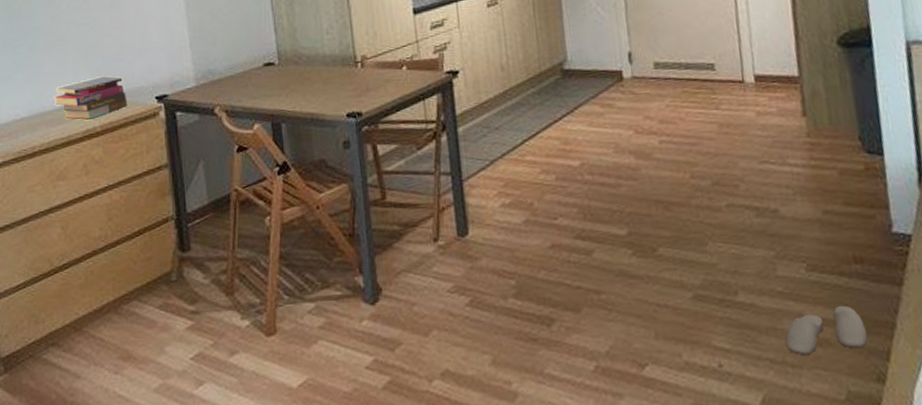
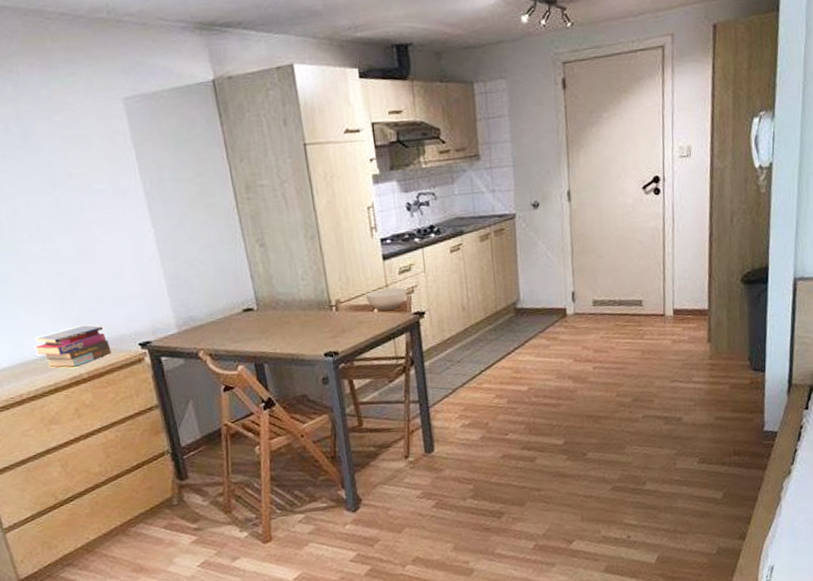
bowl: none [393,43,439,68] -> present [365,287,407,311]
slippers: present [786,305,868,356] -> none [678,486,736,525]

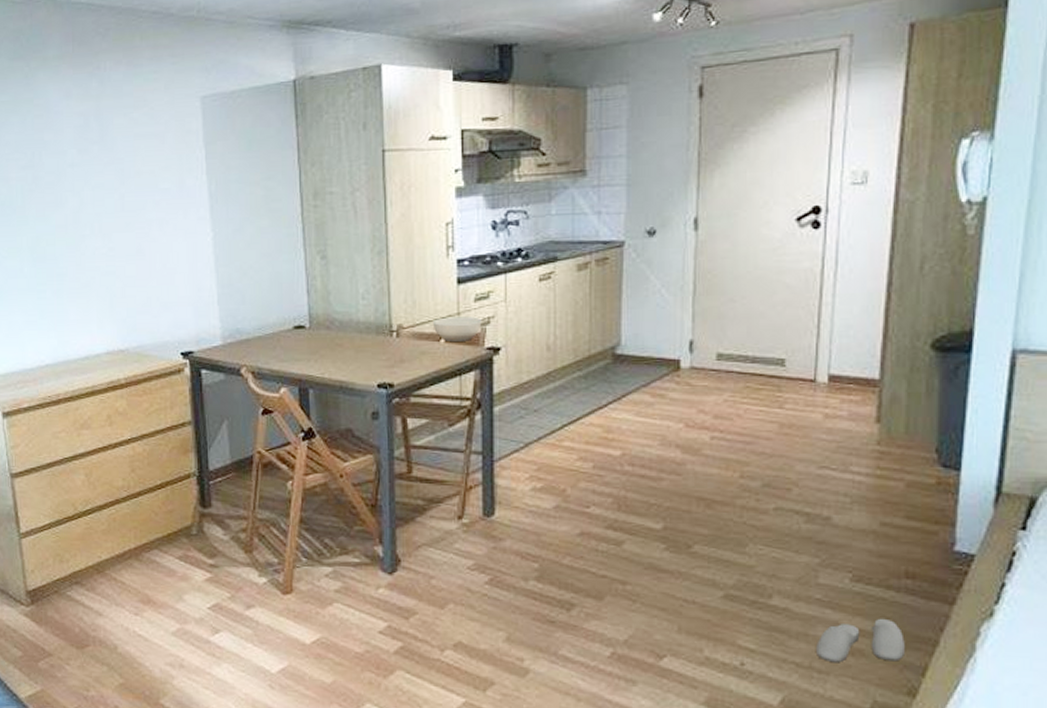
books: present [35,325,112,368] -> none [79,328,152,371]
slippers: none [678,486,736,525] -> present [817,618,905,663]

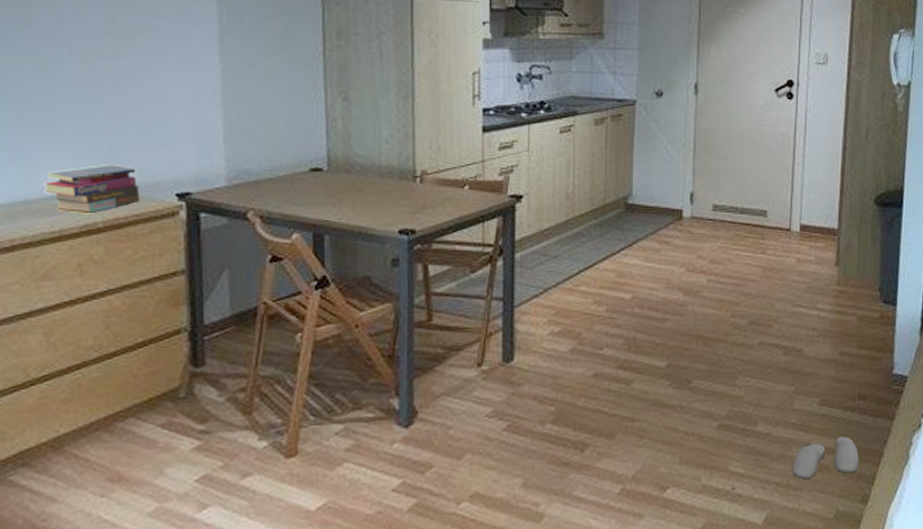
books: none [79,328,152,371] -> present [45,165,140,213]
bowl: present [432,317,482,341] -> none [457,164,505,188]

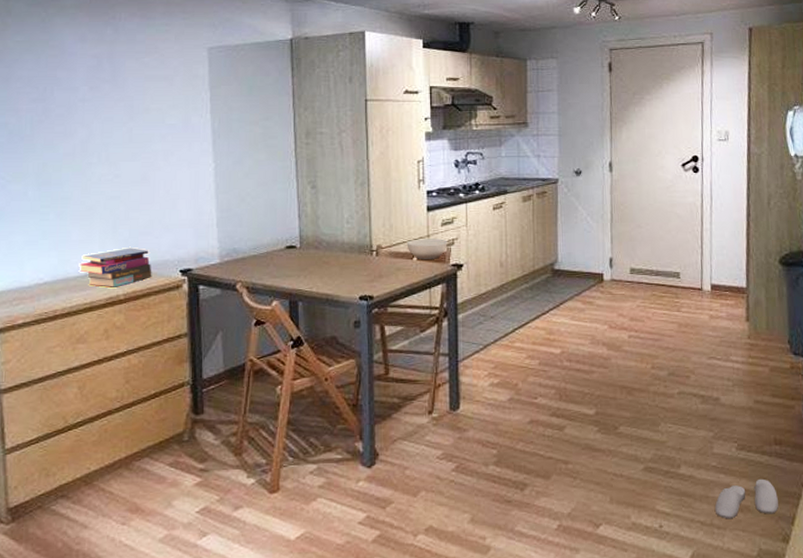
bowl: none [457,164,505,188] -> present [406,238,447,259]

